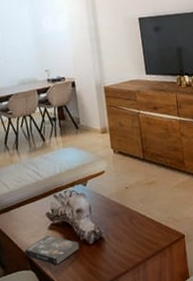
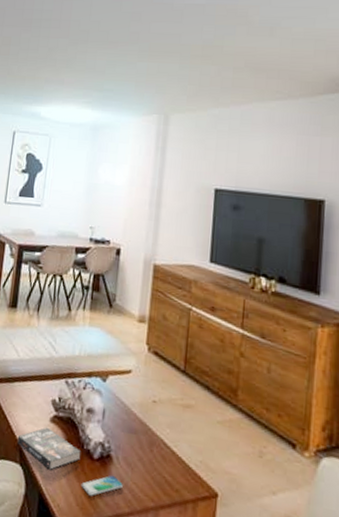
smartphone: none [84,250,116,272] -> present [81,475,123,496]

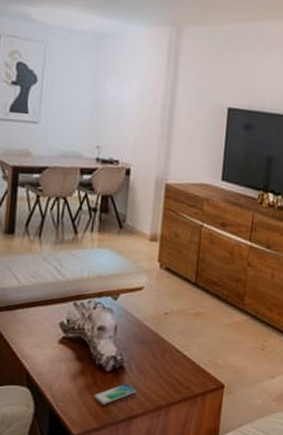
book: present [16,427,81,470] -> none [22,348,93,387]

